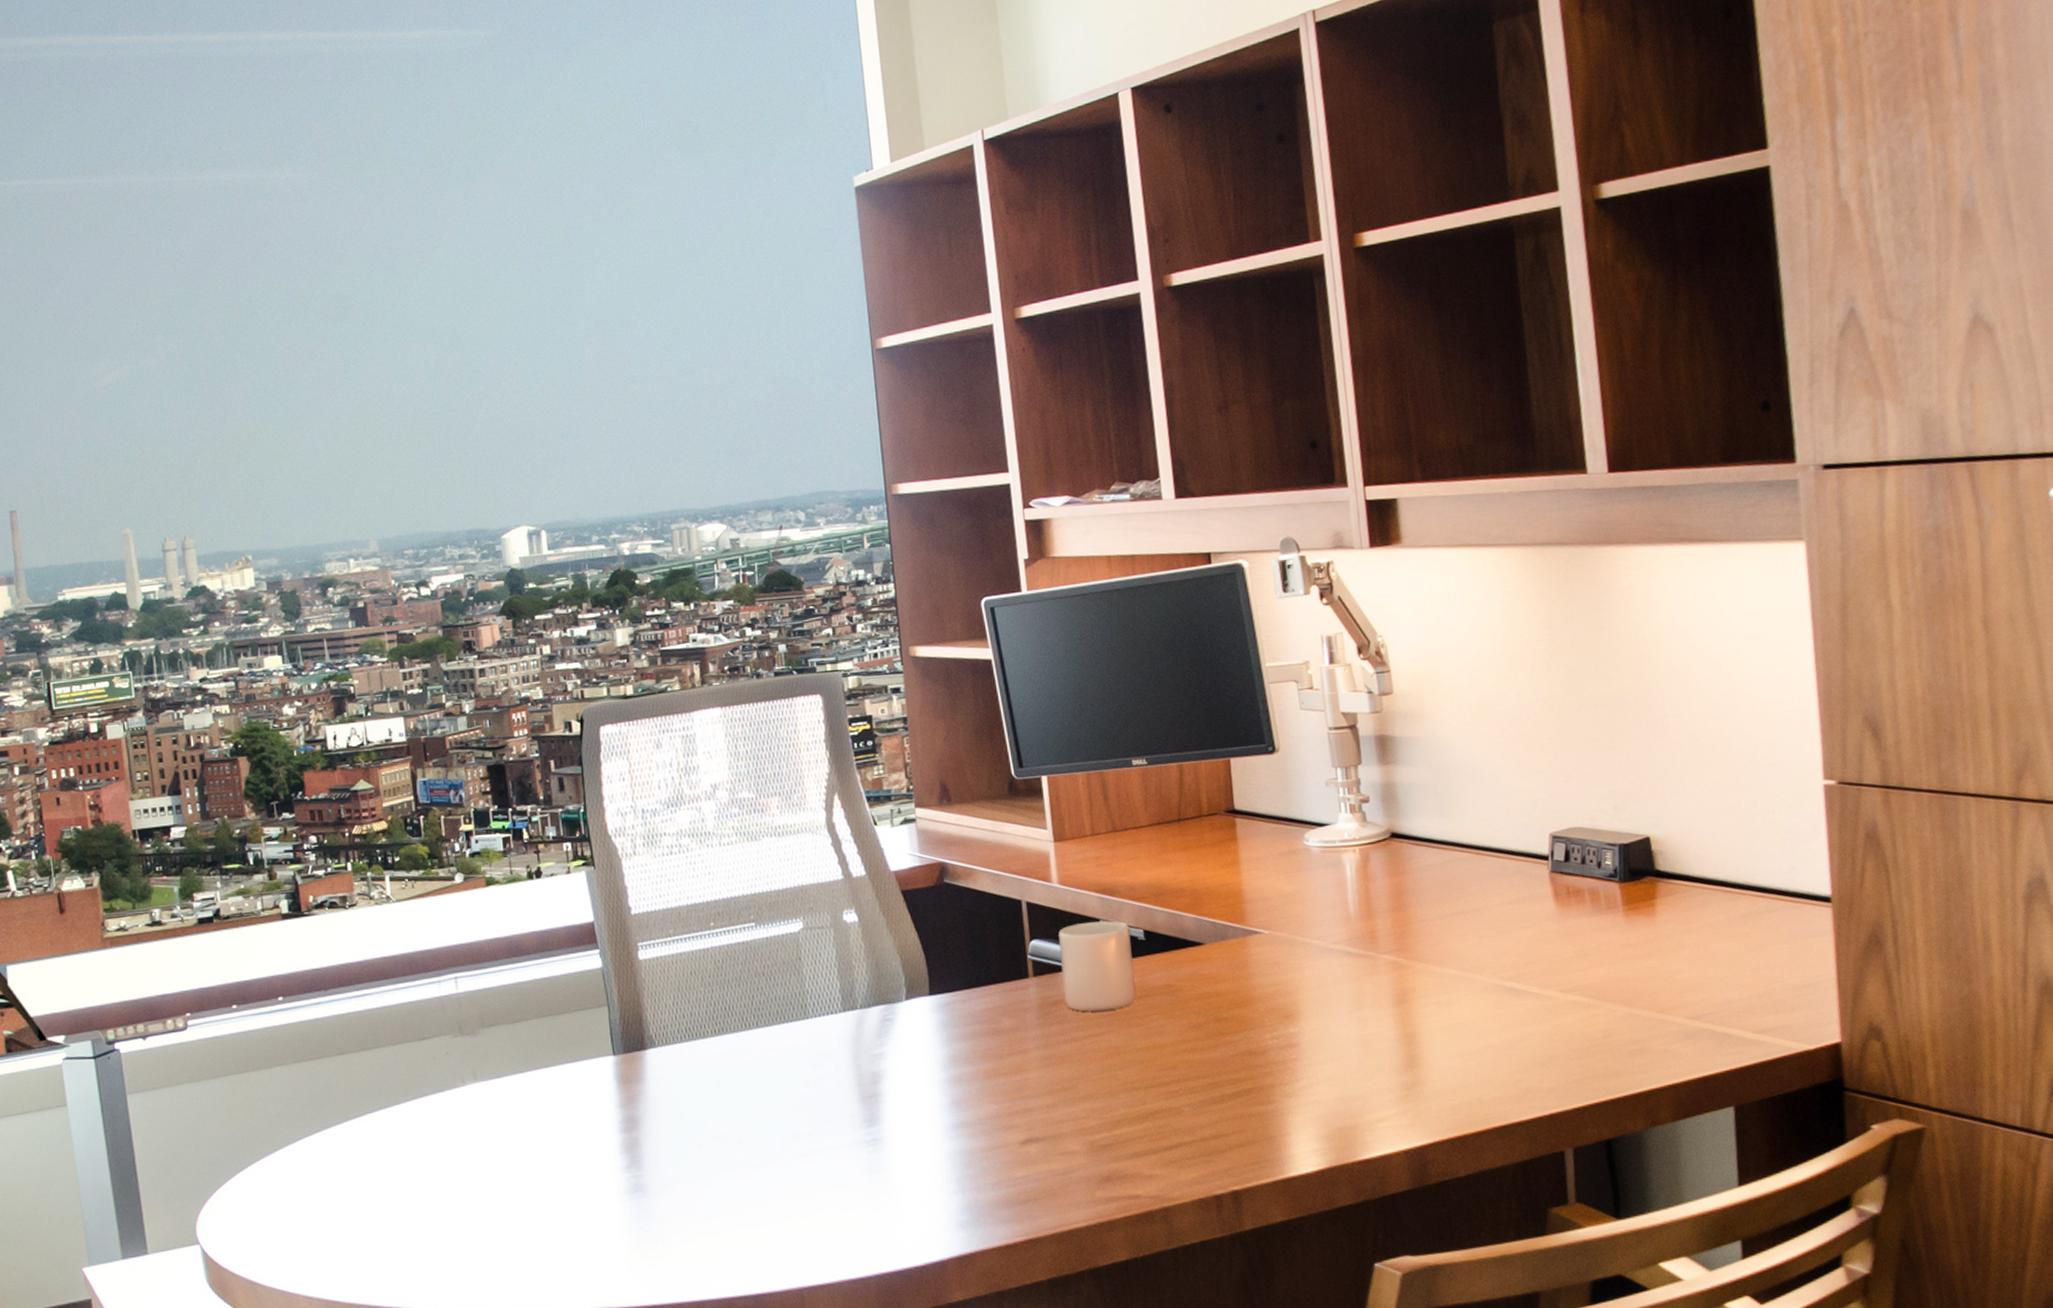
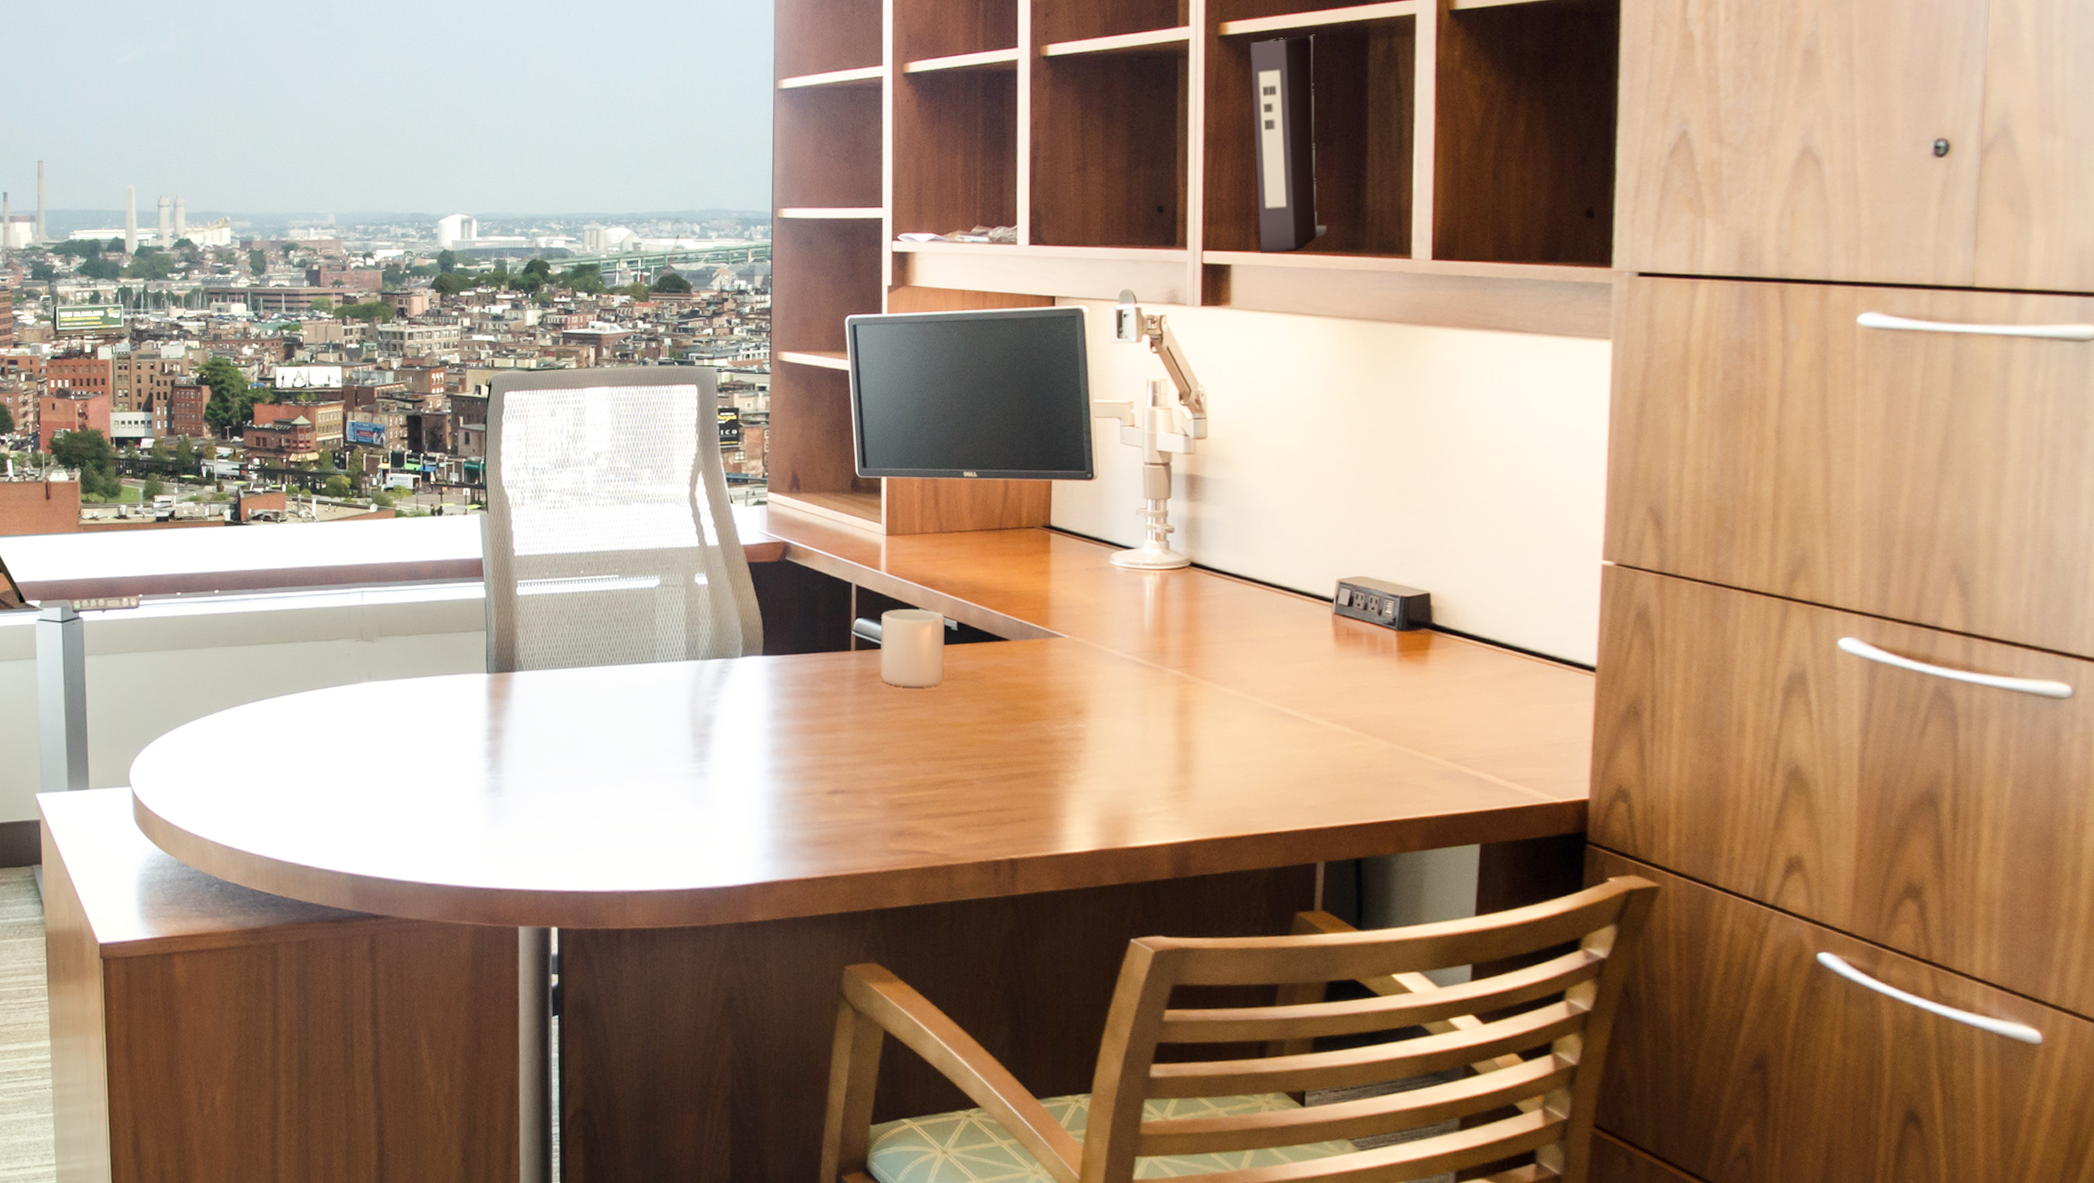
binder: none [1389,238,1495,483] -> present [1250,34,1327,253]

